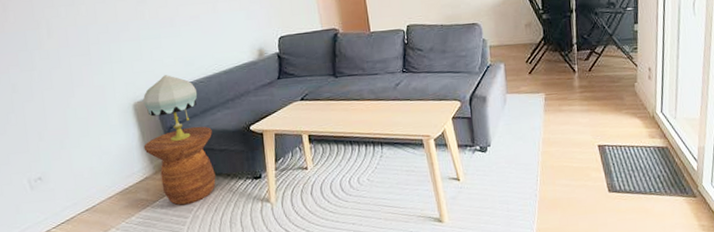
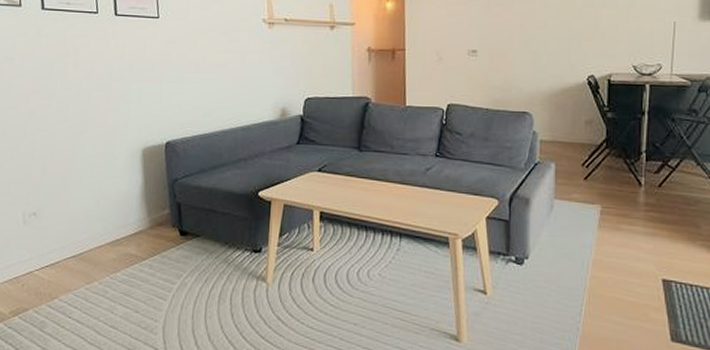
table lamp: present [142,75,198,141] -> none [152,123,210,196]
side table: present [143,126,216,206] -> none [144,182,218,269]

